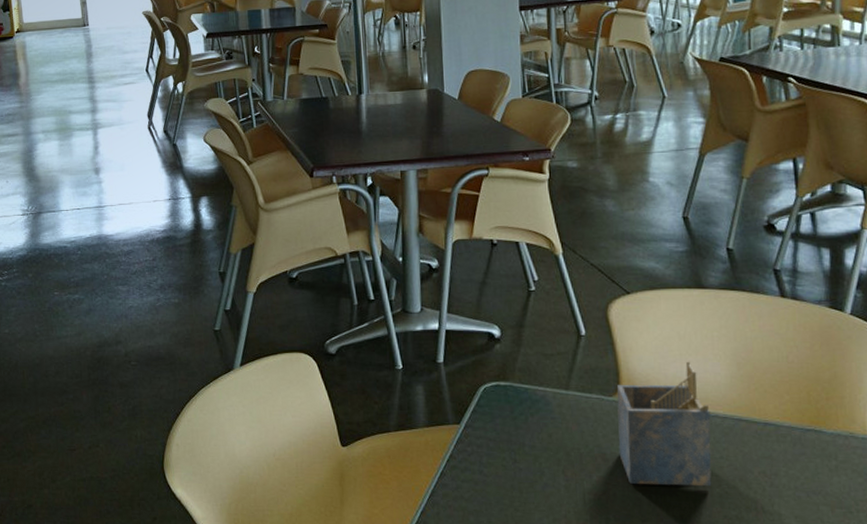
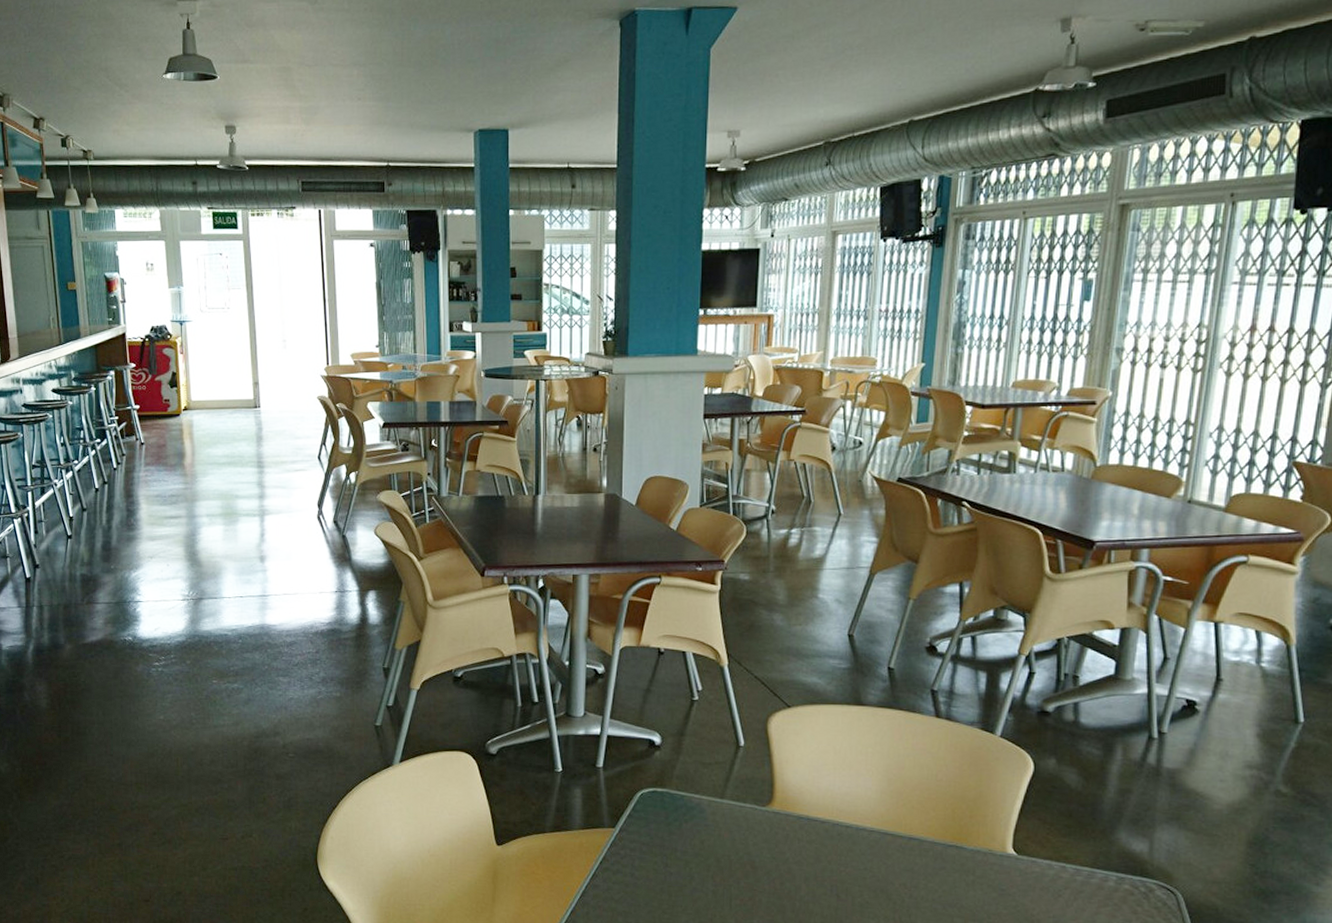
napkin holder: present [616,361,712,487] -> none [767,775,859,896]

